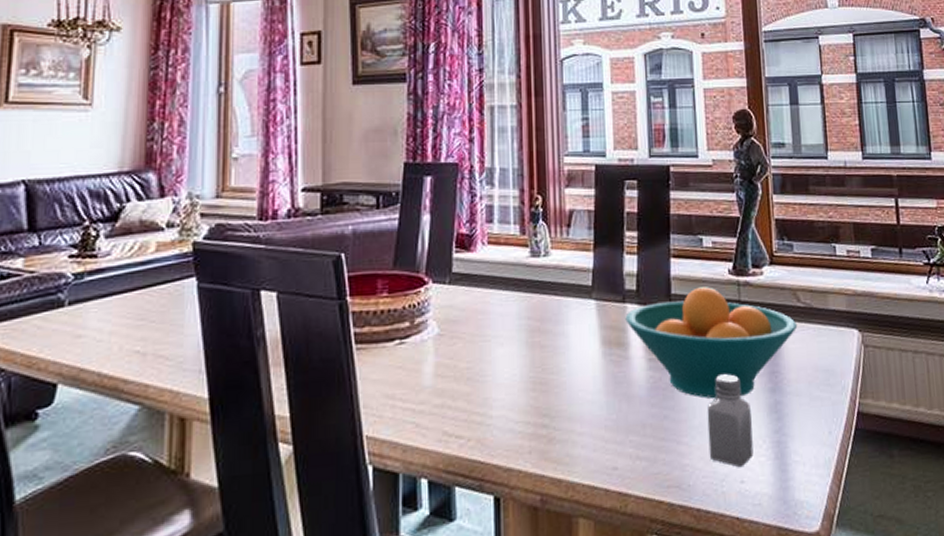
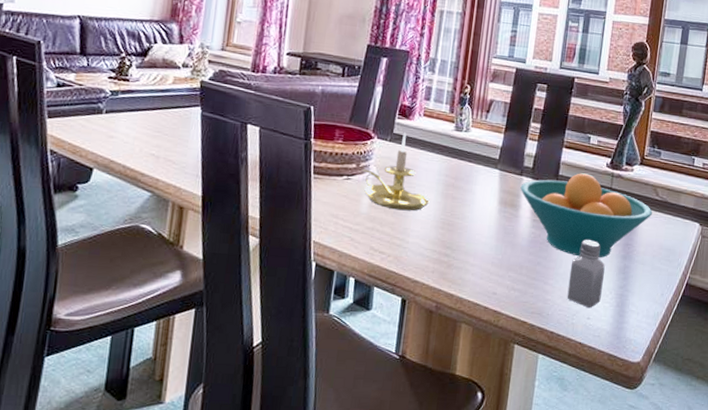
candle holder: none [418,268,512,375] -> present [362,132,430,211]

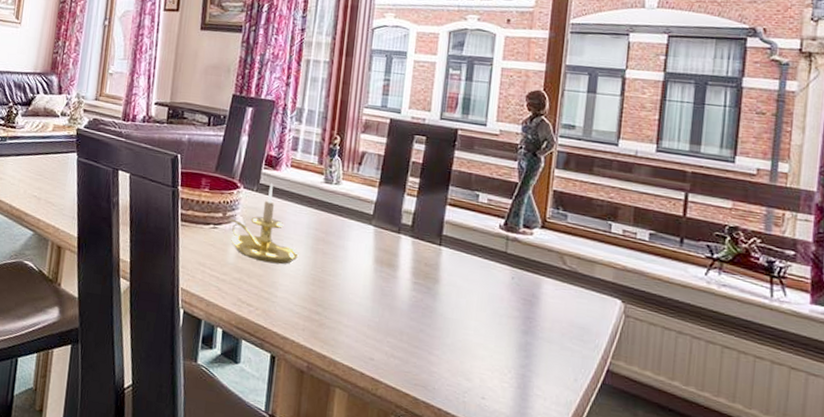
fruit bowl: present [520,173,653,258] -> none [398,234,560,331]
saltshaker: present [567,240,605,308] -> none [456,309,502,387]

